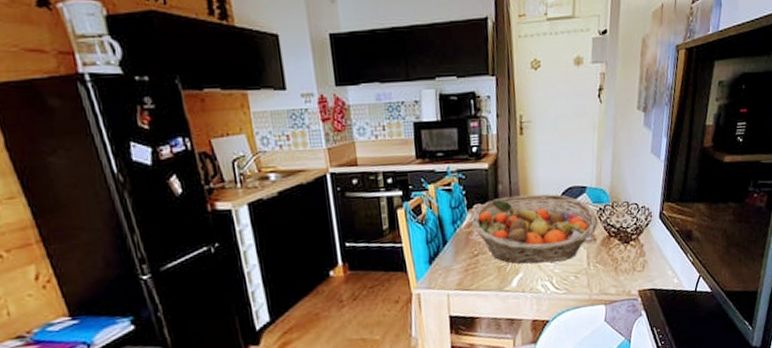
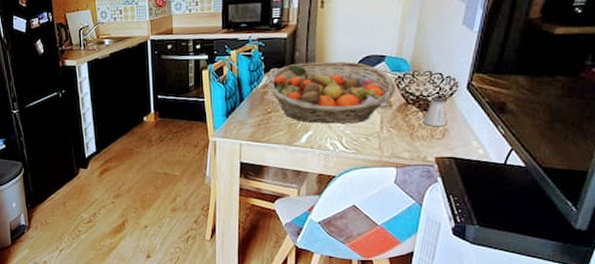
saltshaker: none [624,228,645,259] -> present [423,98,446,127]

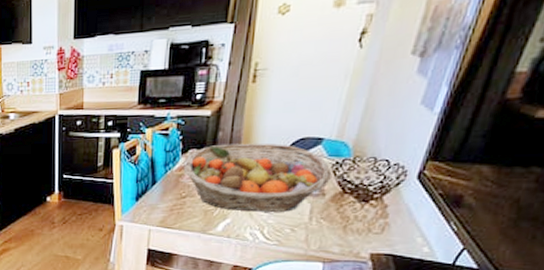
saltshaker: present [423,98,446,127] -> none [359,187,391,220]

